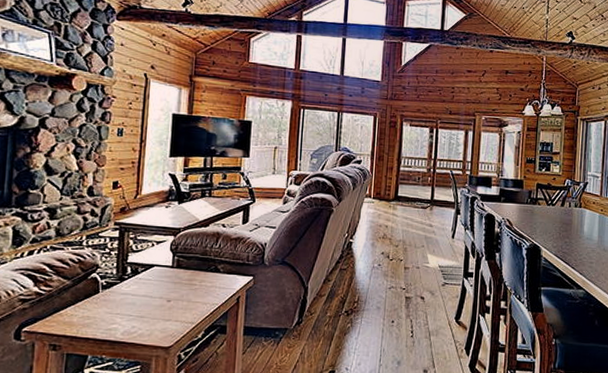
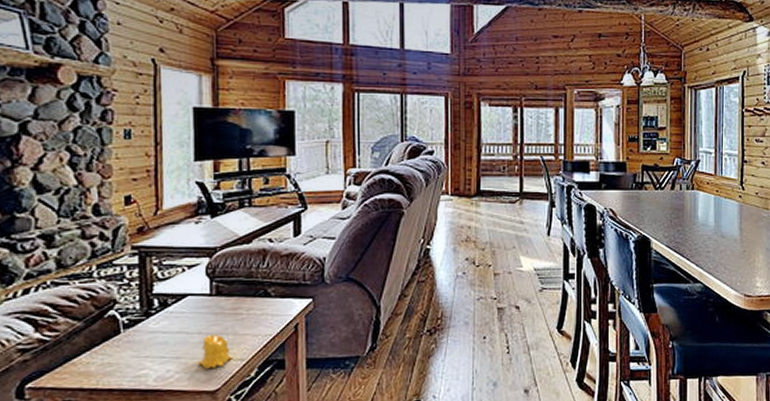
candle: none [157,299,185,328] -> present [198,334,232,368]

